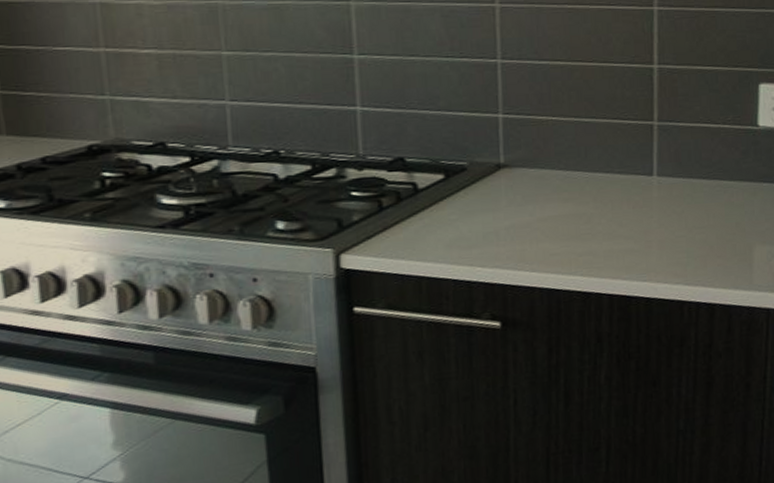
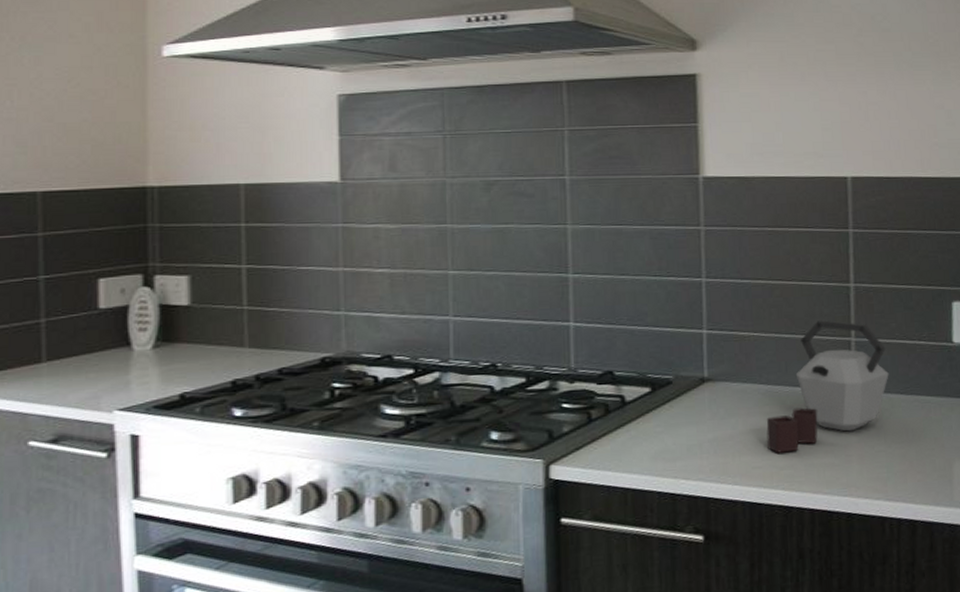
kettle: none [565,103,692,240] -> present [766,319,889,453]

